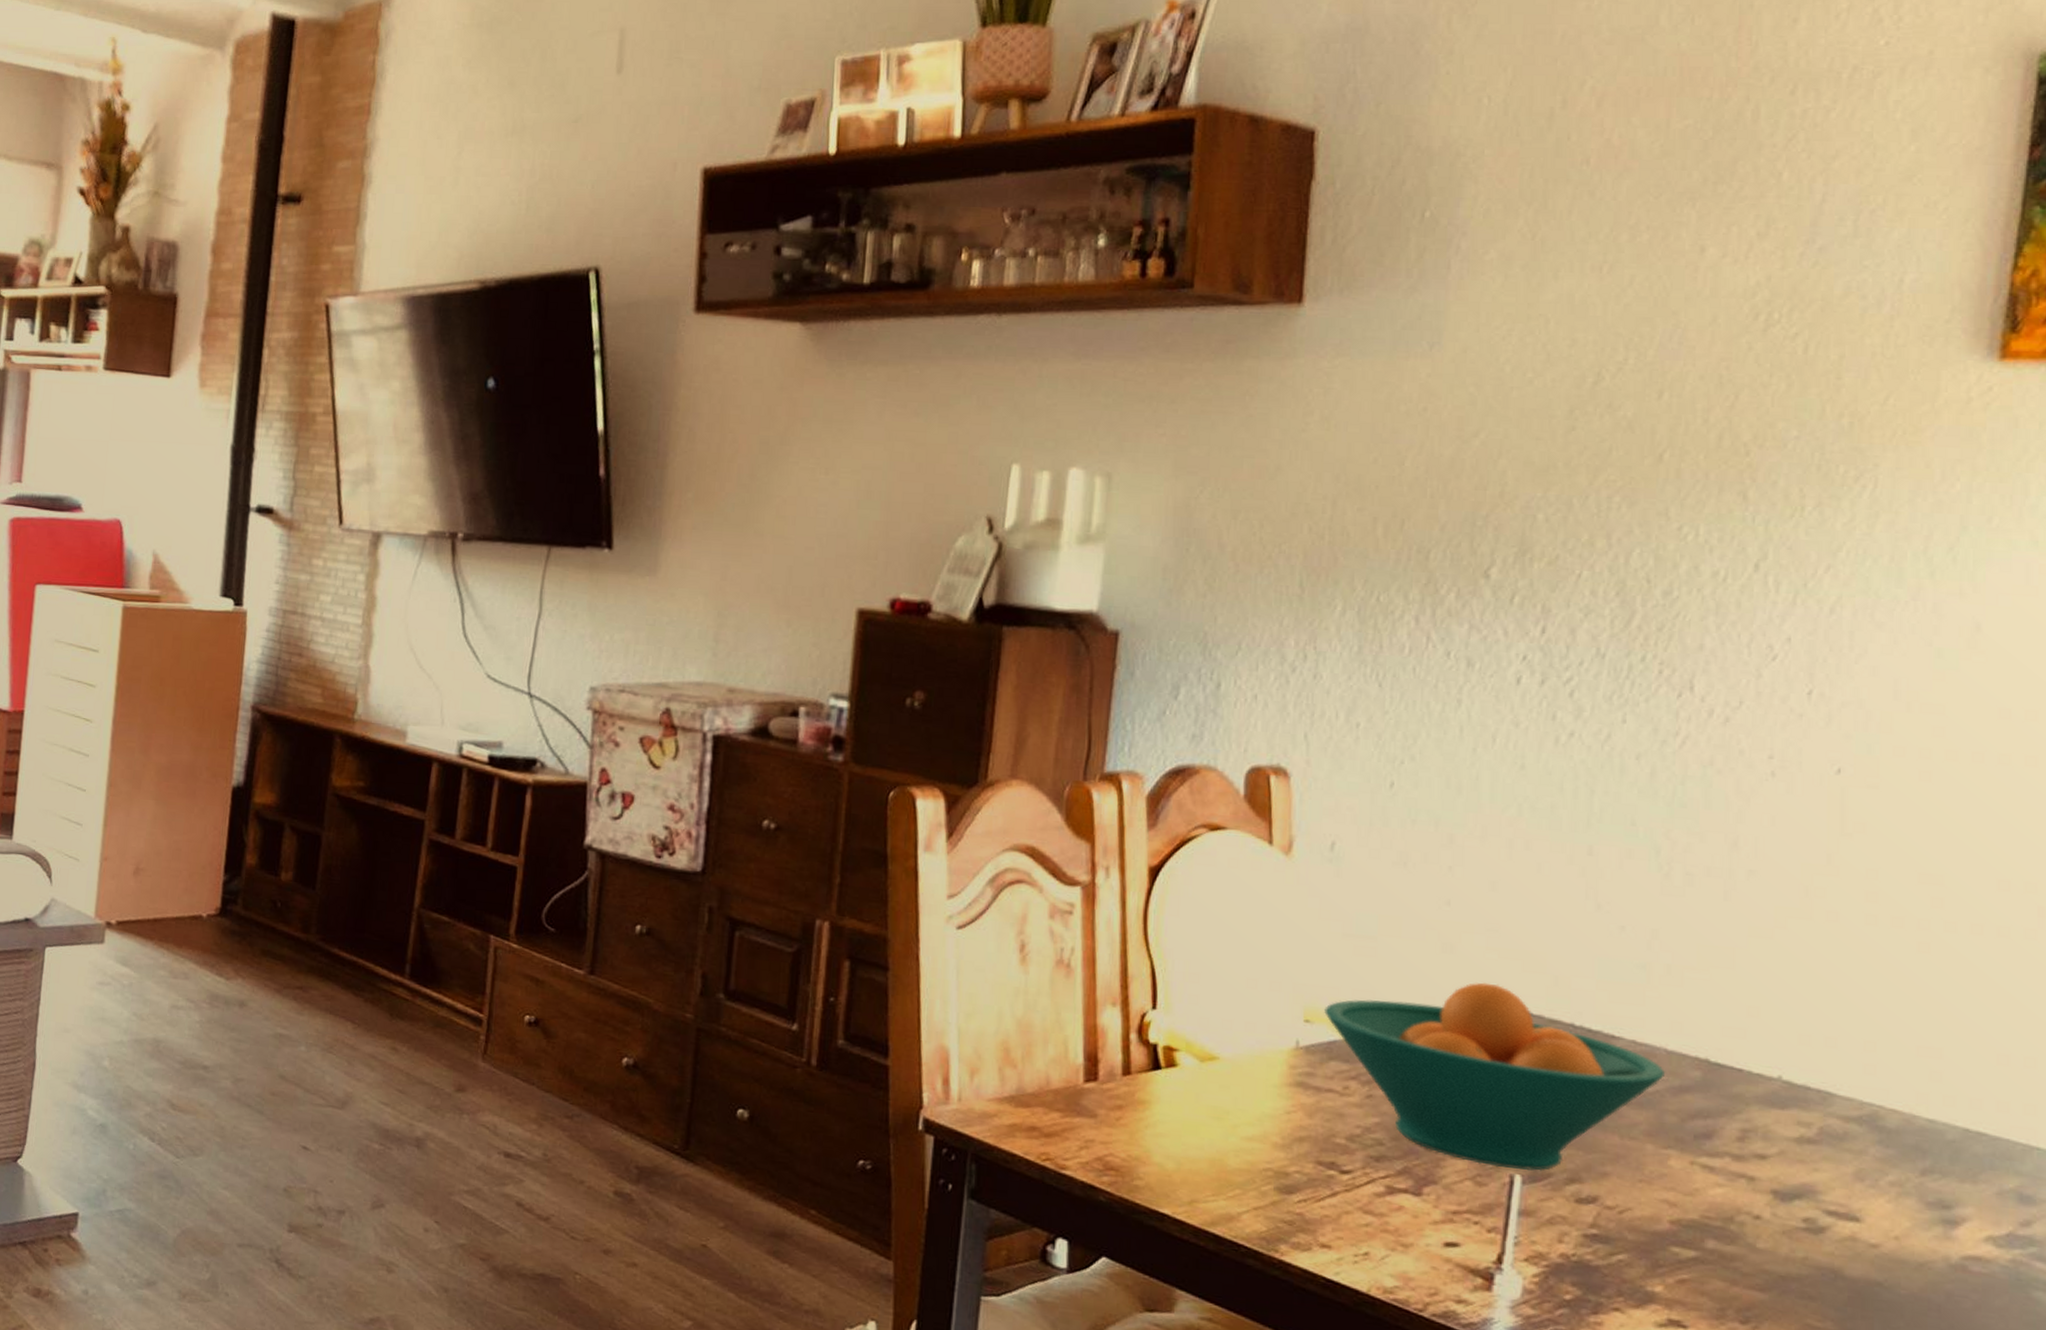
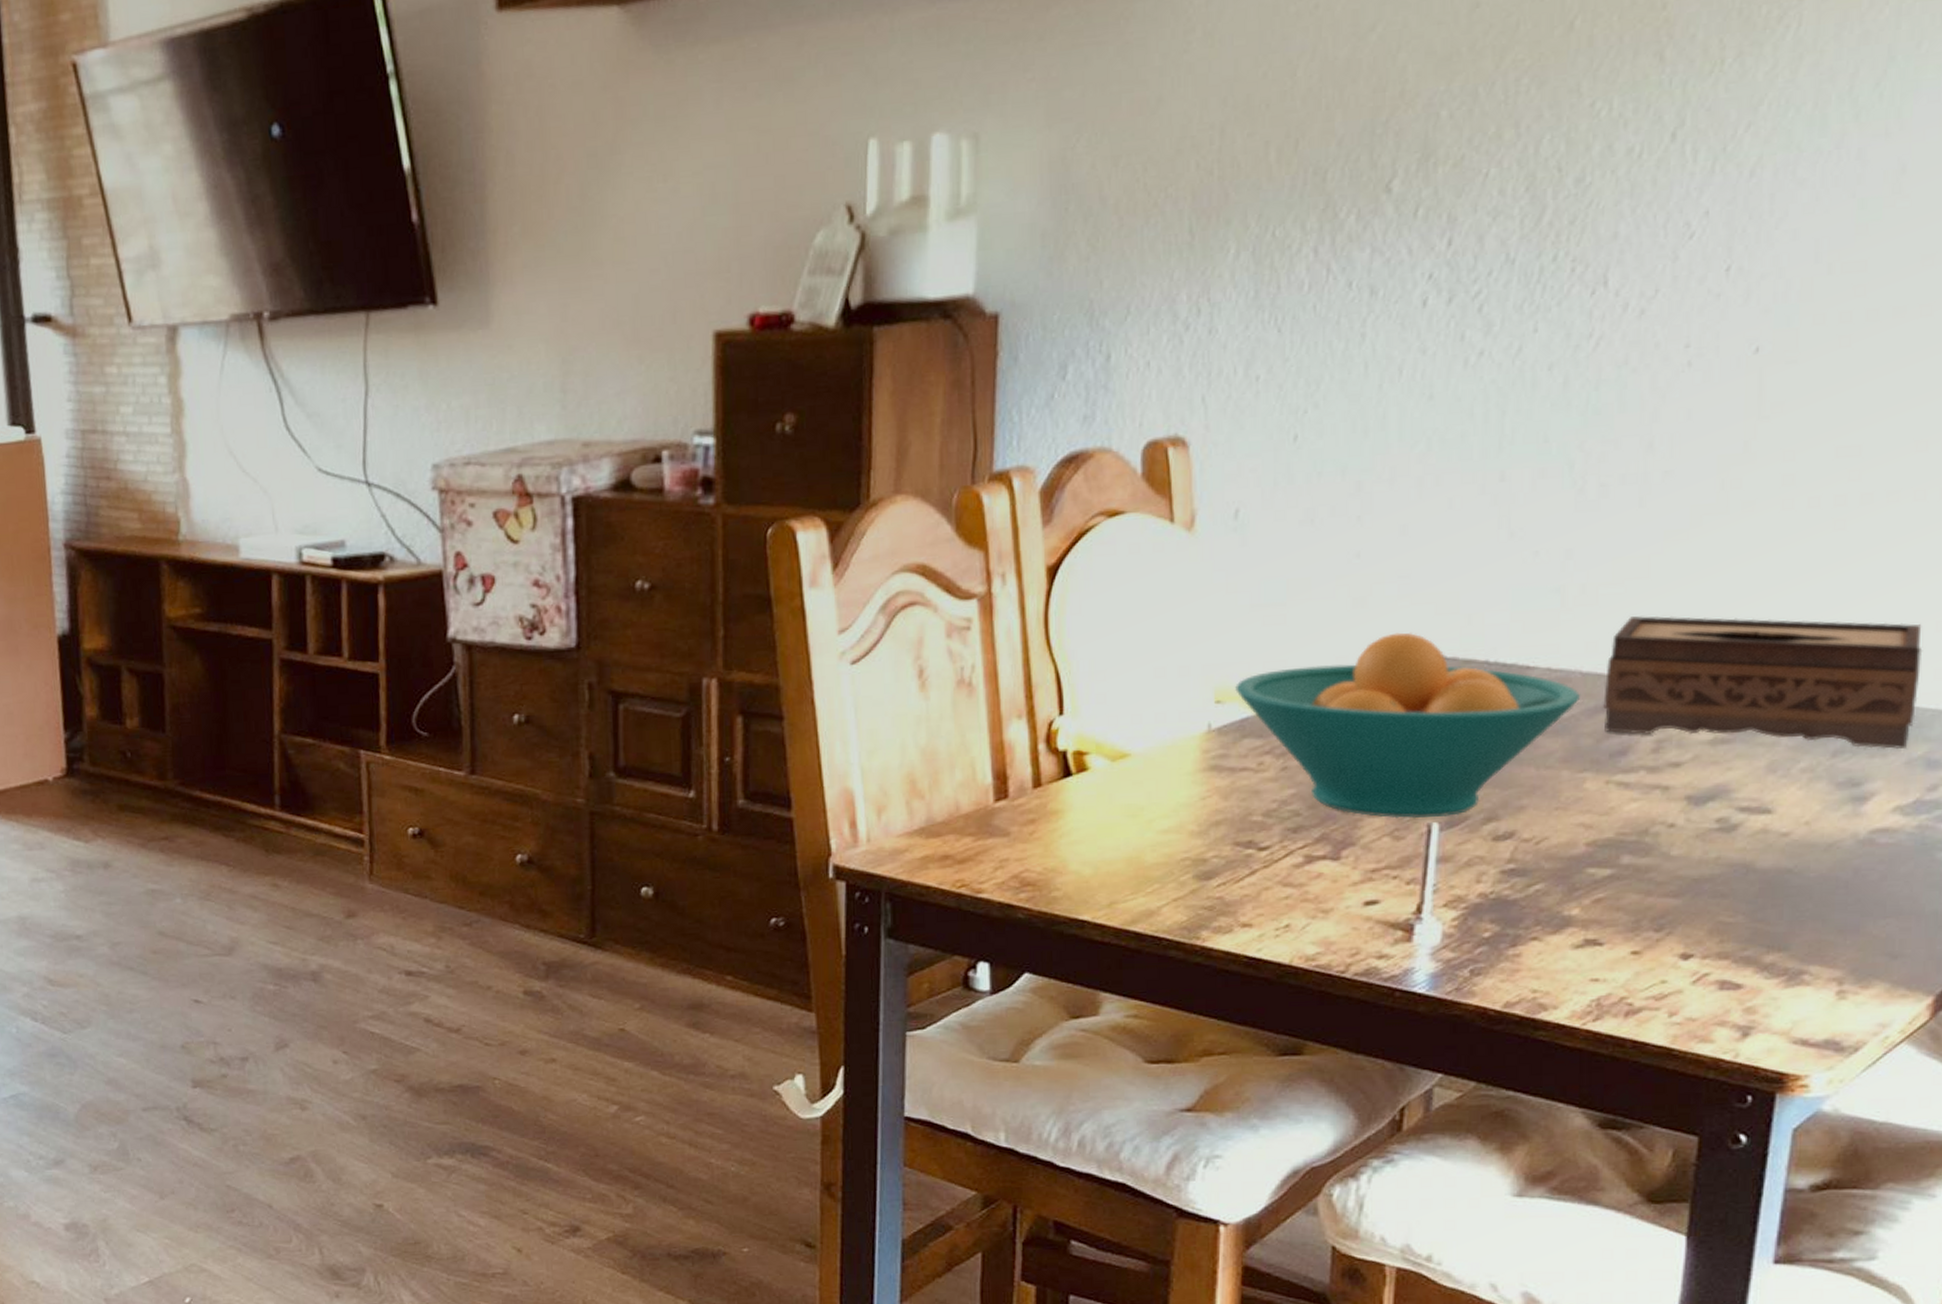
tissue box: none [1688,1004,2011,1179] -> present [1603,616,1923,749]

